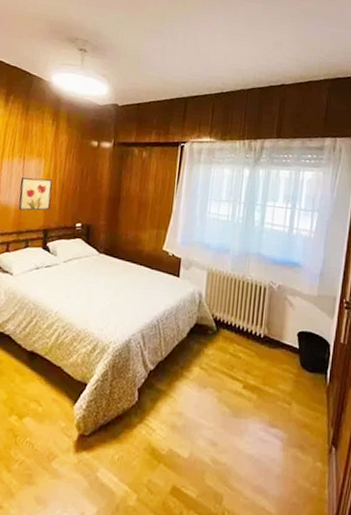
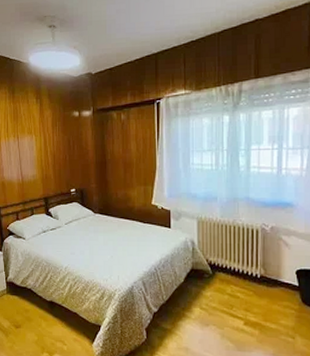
wall art: present [18,177,53,211] -> none [18,153,47,184]

